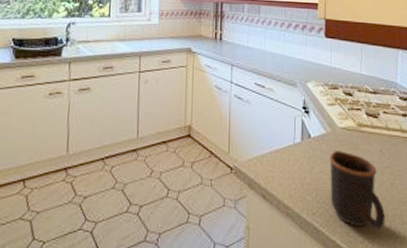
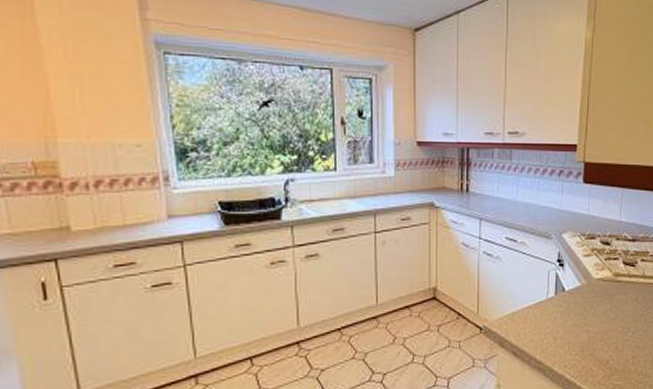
mug: present [329,151,385,230] -> none [583,302,637,376]

